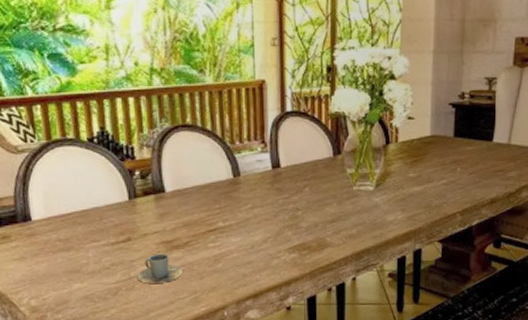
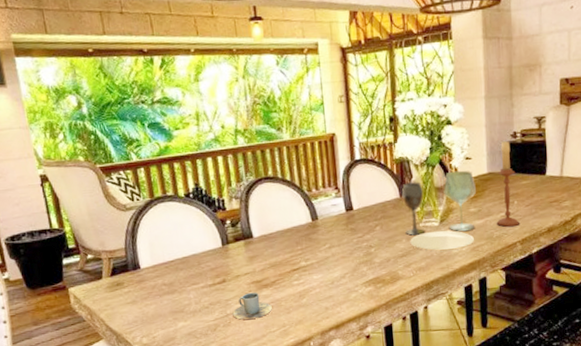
wine glass: none [335,139,360,199] -> present [401,181,425,236]
plate: none [341,195,412,219] -> present [410,230,475,252]
wine glass: none [382,131,418,198] -> present [443,170,477,232]
candlestick: none [436,99,461,196] -> present [496,139,519,227]

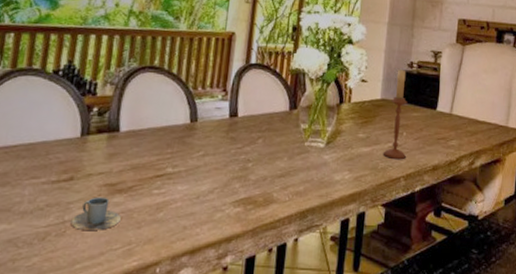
wine glass: present [401,181,425,236] -> none [289,95,315,155]
plate: present [410,230,475,252] -> none [291,152,359,178]
wine glass: present [443,170,477,232] -> none [334,91,368,158]

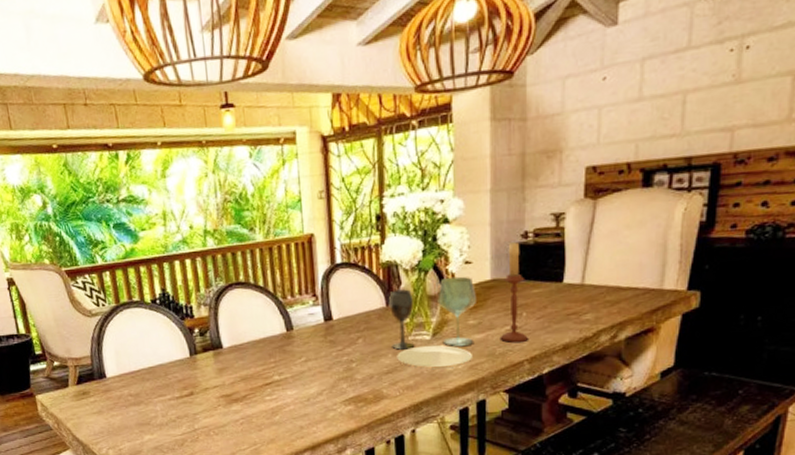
cup: present [70,196,121,231] -> none [200,406,242,436]
wine glass: none [289,95,315,155] -> present [388,288,415,350]
plate: none [291,152,359,178] -> present [397,345,474,369]
wine glass: none [334,91,368,158] -> present [437,276,478,347]

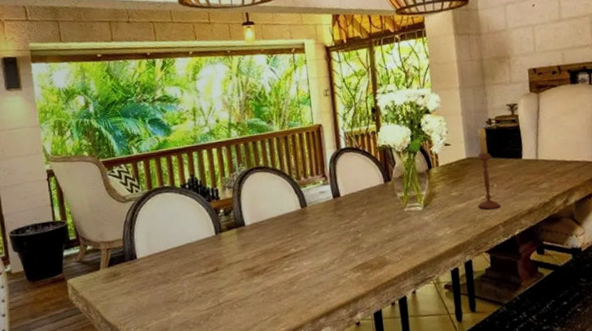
wine glass: present [388,288,415,350] -> none [386,168,410,220]
plate: present [397,345,474,369] -> none [395,214,459,236]
wine glass: present [437,276,478,347] -> none [425,156,457,216]

